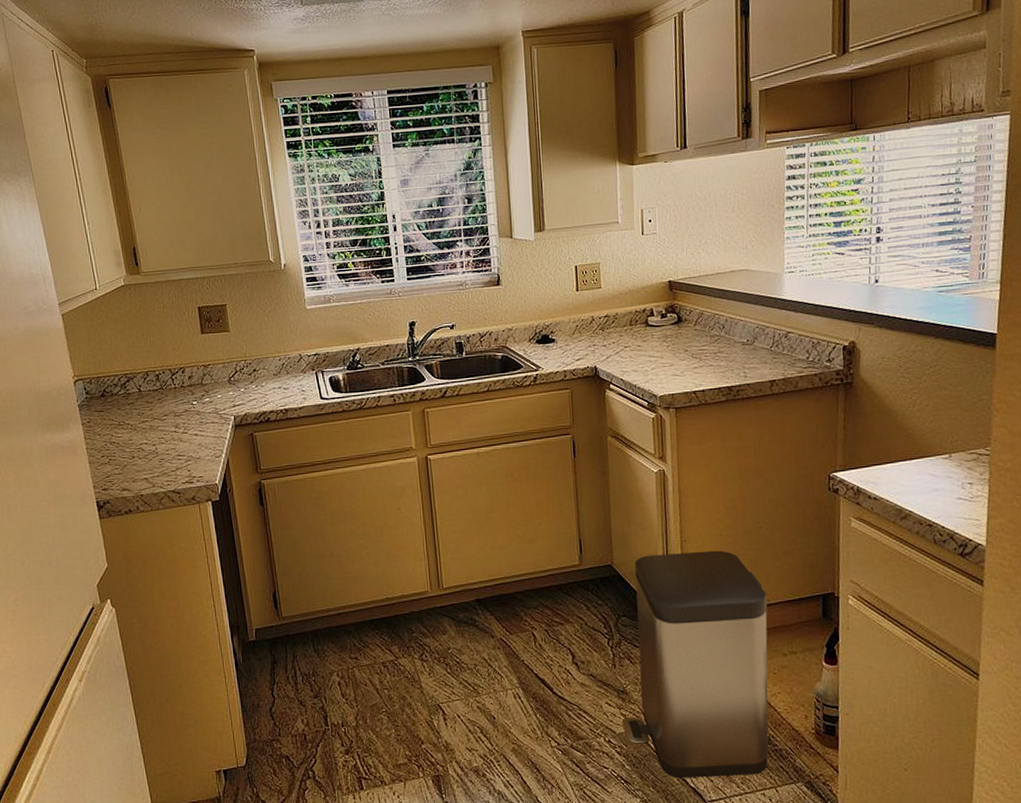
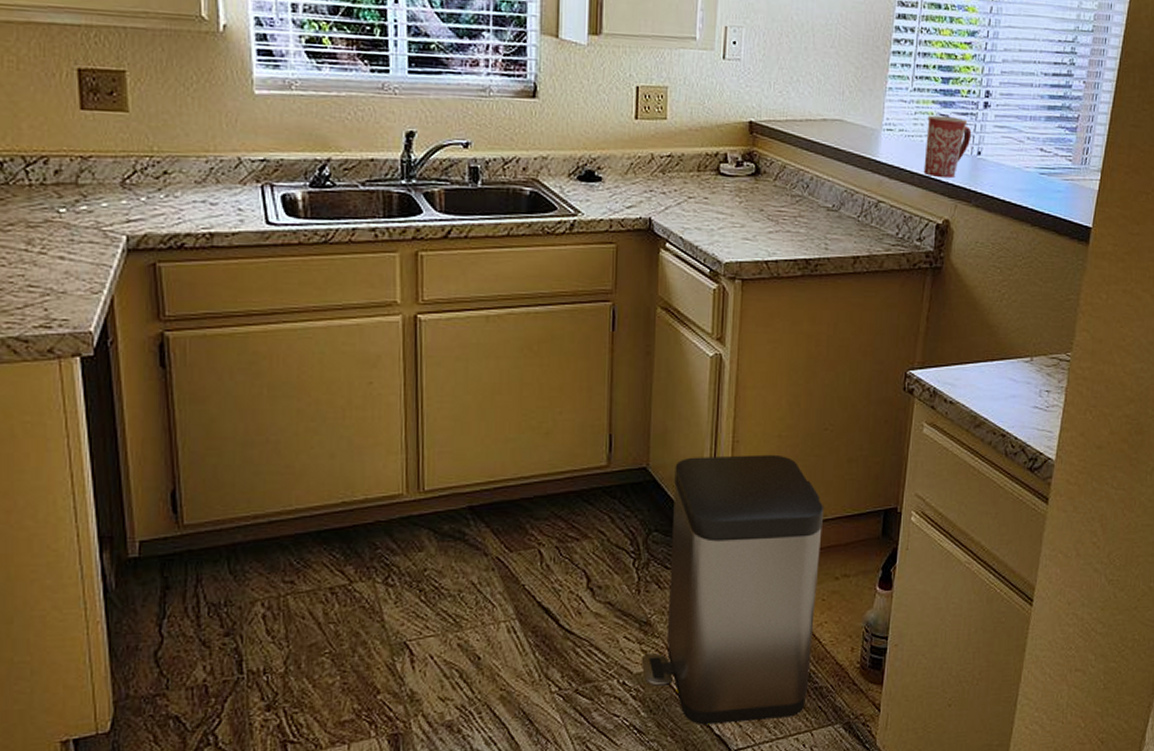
mug: none [824,253,868,307] -> present [923,115,972,179]

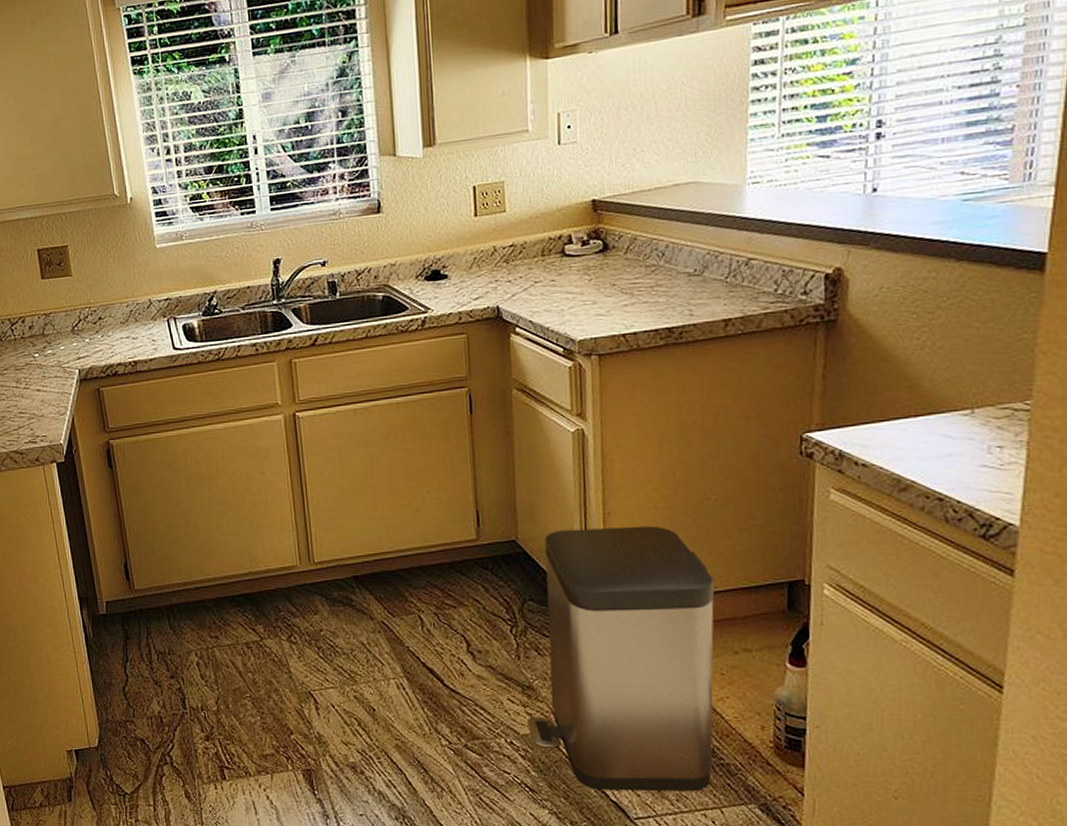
mug: present [923,115,972,179] -> none [802,156,863,225]

